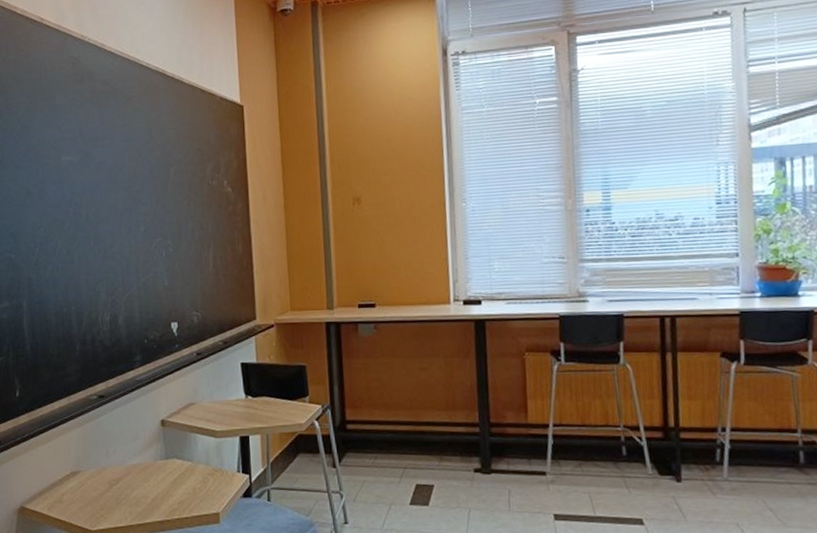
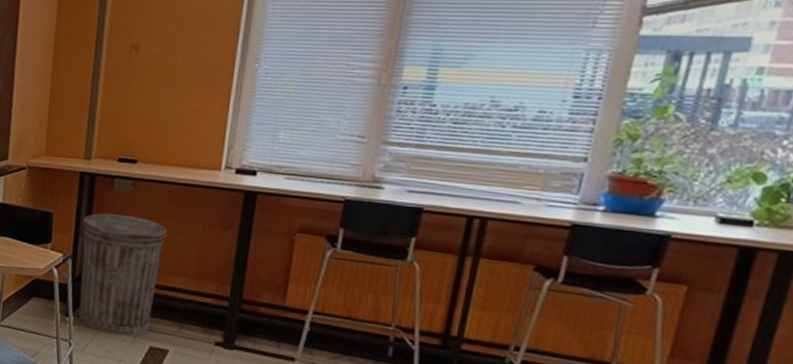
trash can: none [335,358,413,477] -> present [78,213,167,335]

